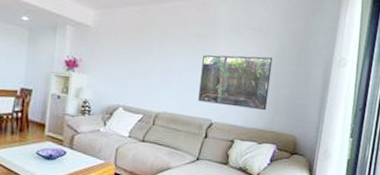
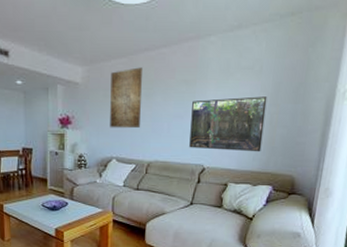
wall art: none [119,17,156,77] -> present [110,67,142,129]

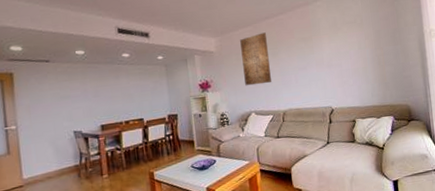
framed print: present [189,96,267,152] -> none [312,43,377,94]

